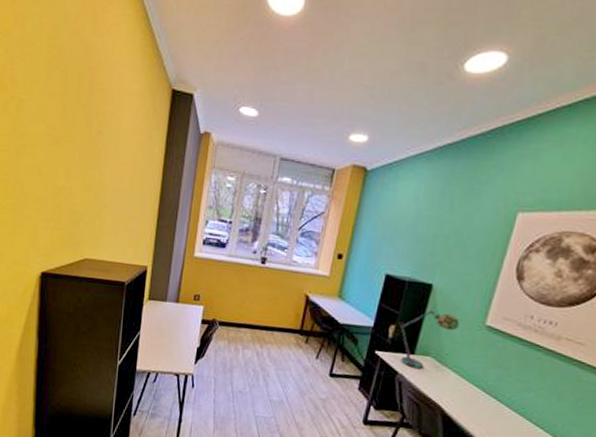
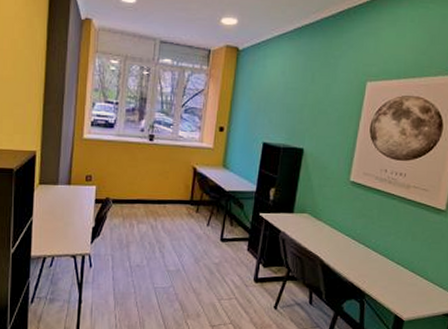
desk lamp: present [399,307,460,370] -> none [278,169,329,226]

